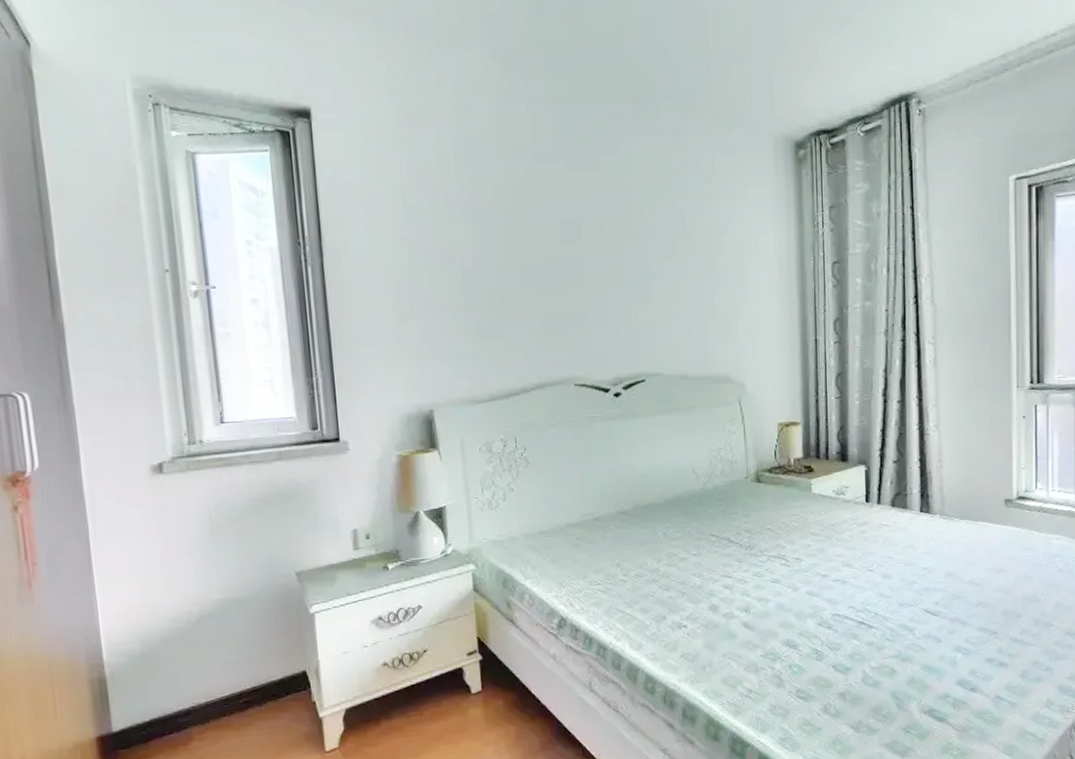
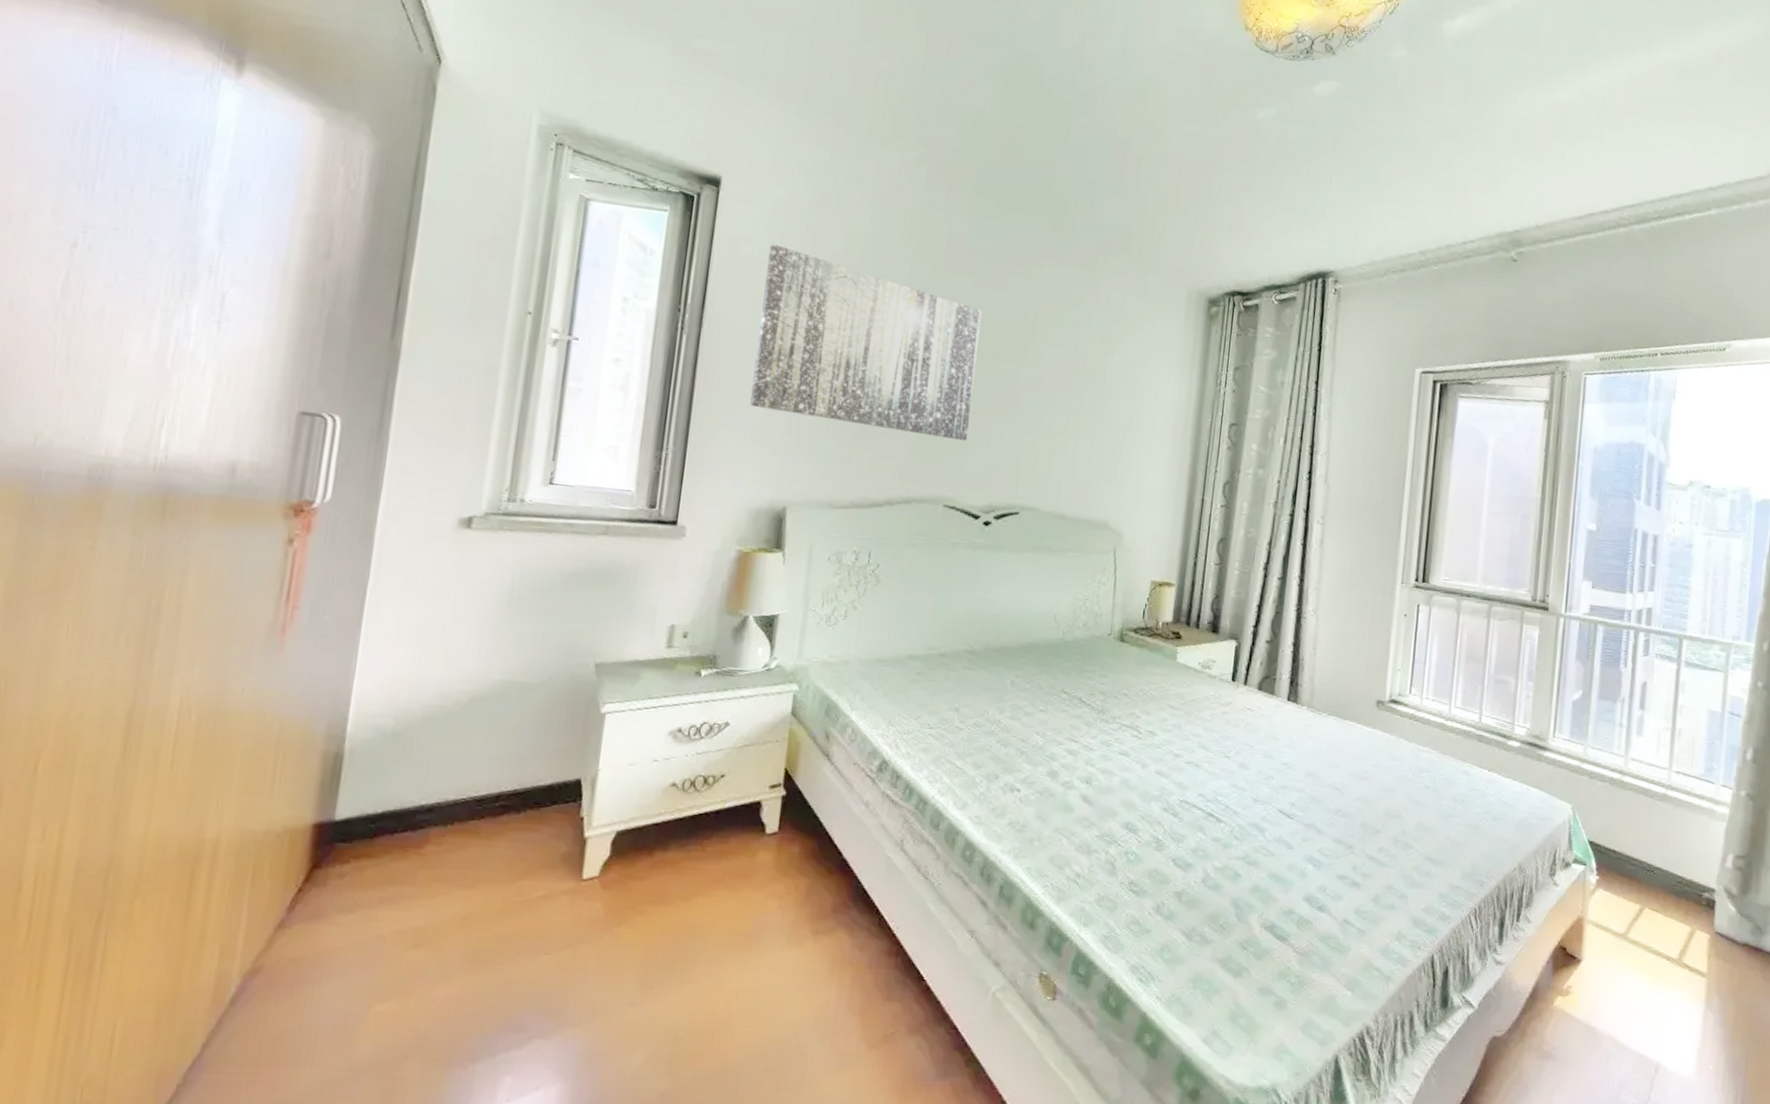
wall art: none [369,164,586,323] -> present [750,244,983,442]

